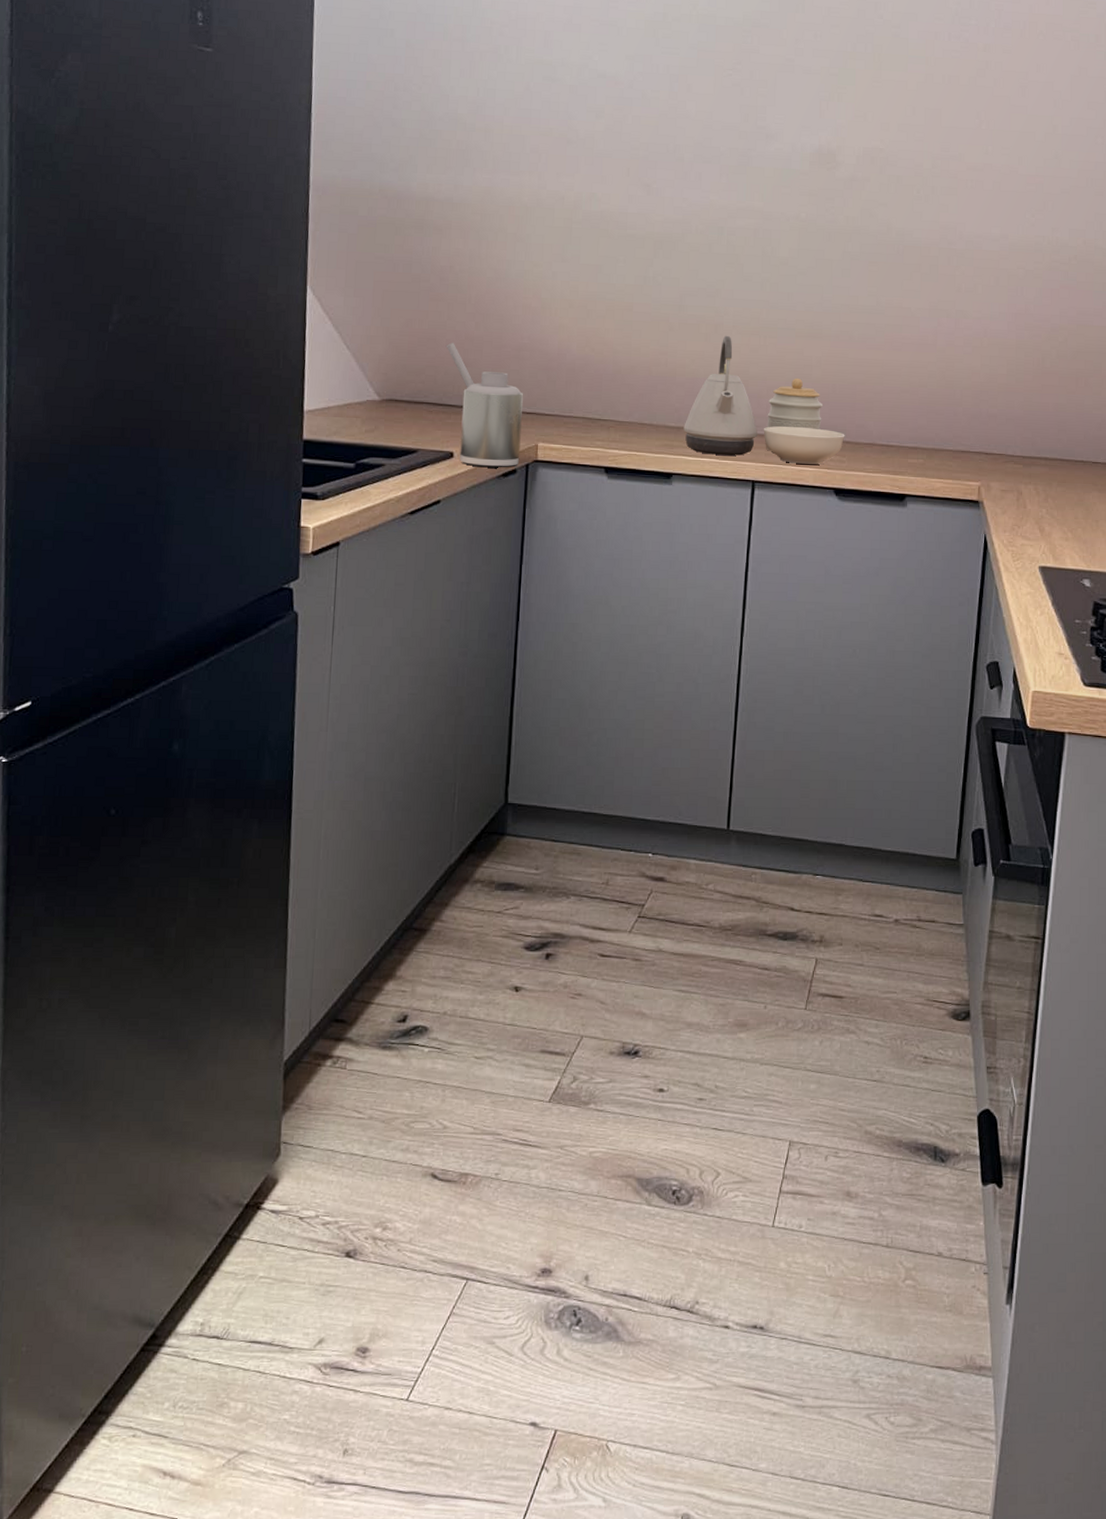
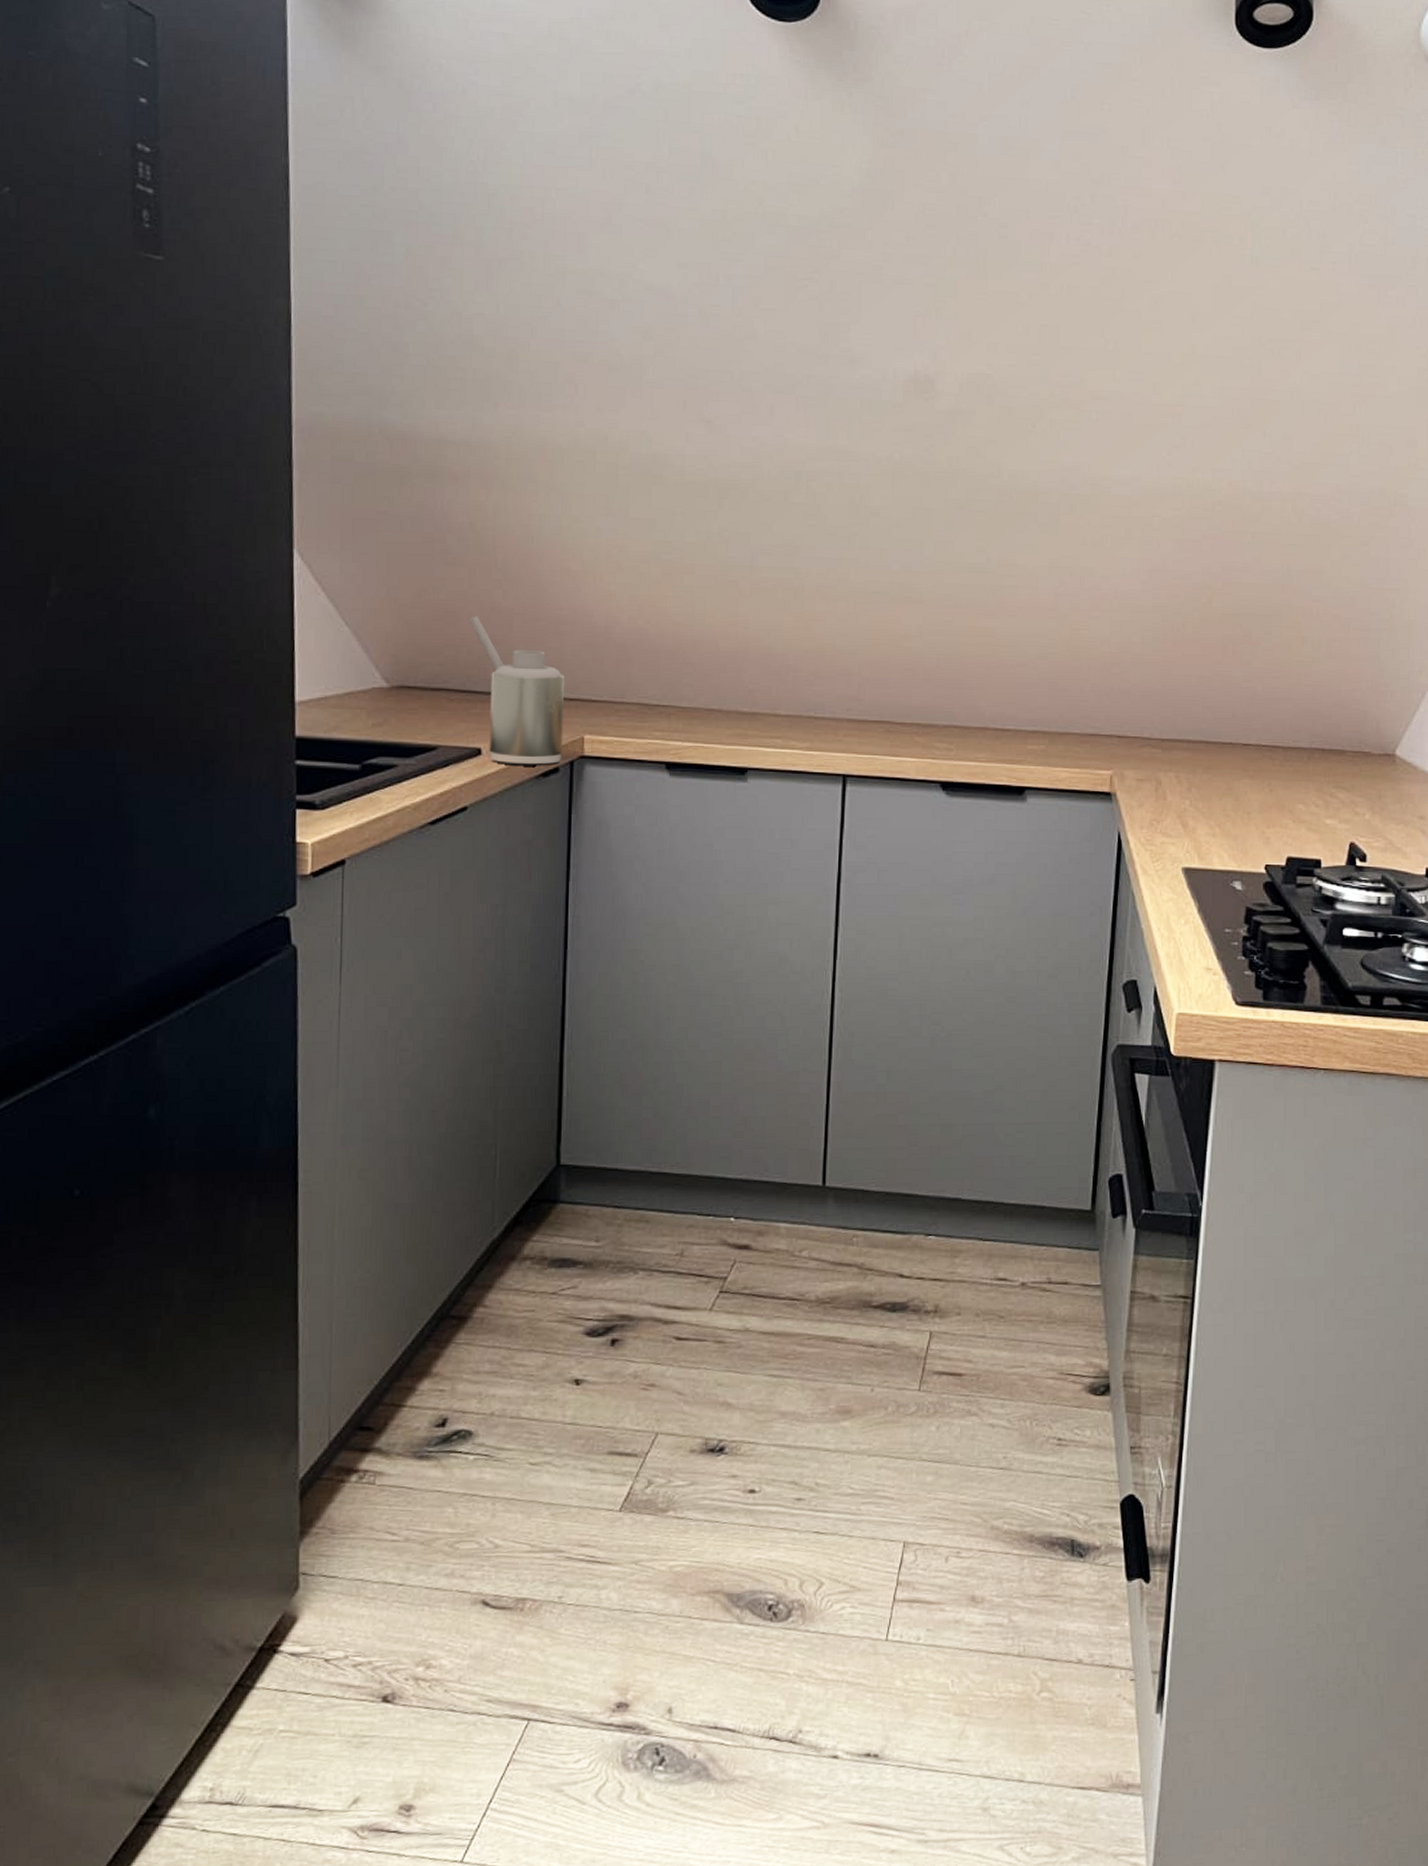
kettle: present [683,335,757,456] -> none [759,601,848,745]
bowl: present [763,426,845,465] -> none [855,708,952,754]
jar: present [765,378,824,451] -> none [857,651,926,739]

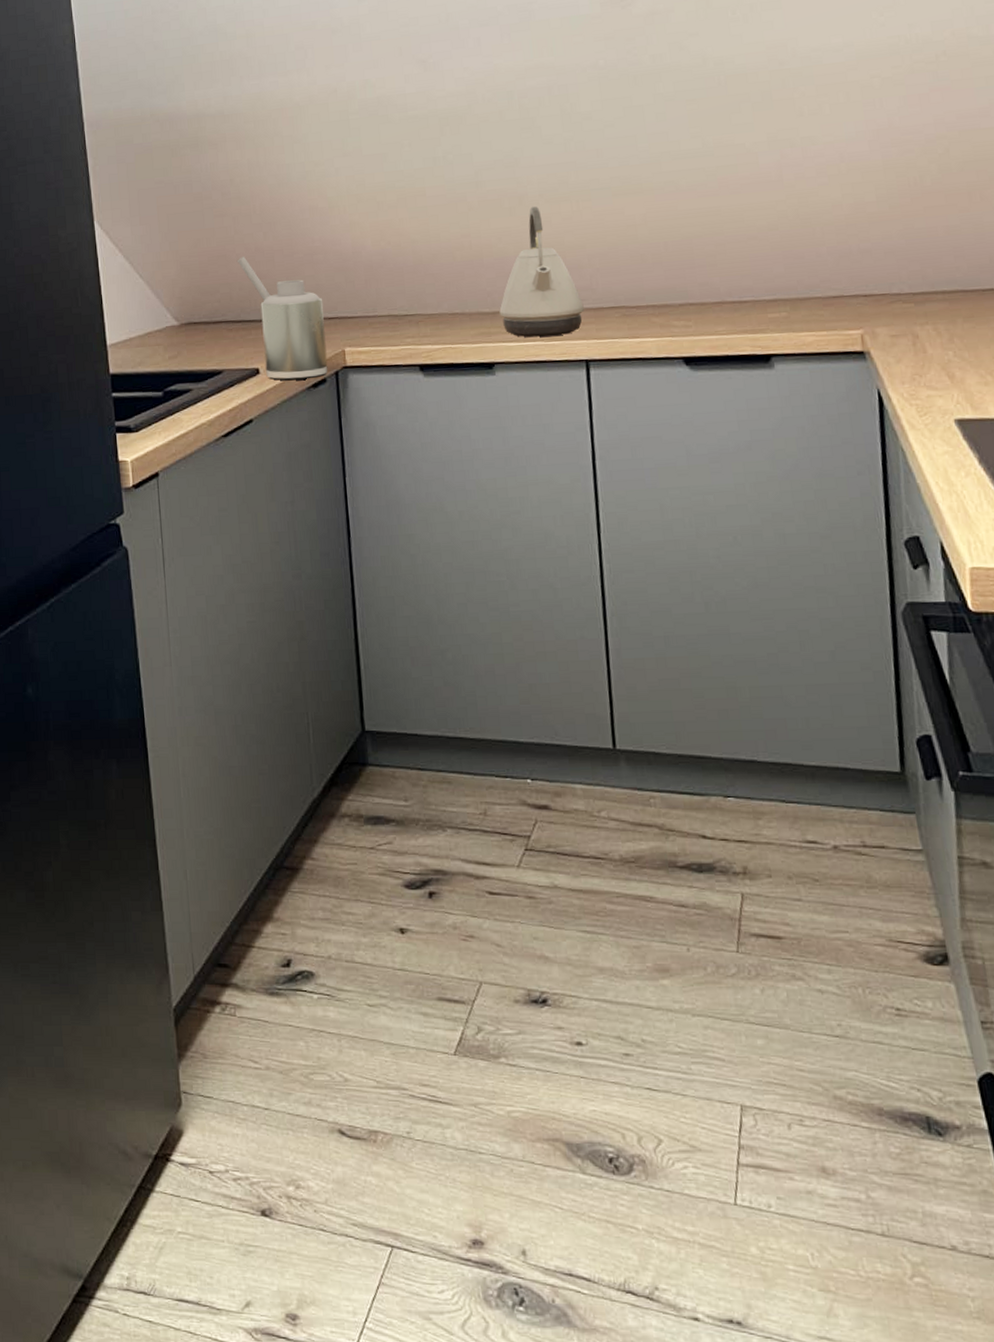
kettle: none [759,601,848,745] -> present [499,206,584,338]

